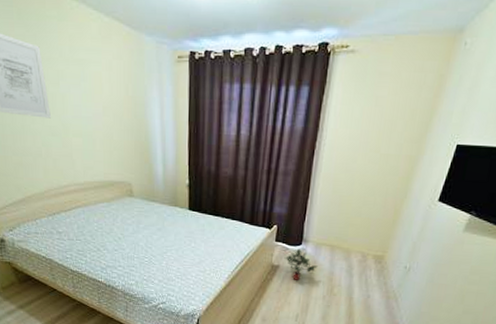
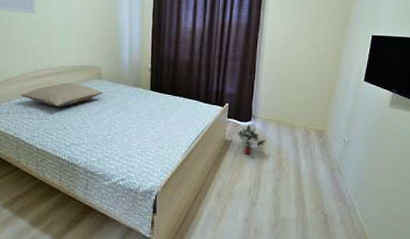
pillow: none [47,200,137,227] -> present [20,82,103,107]

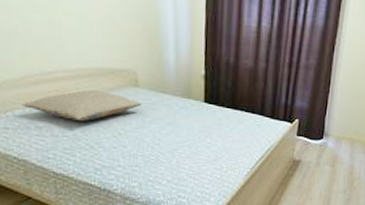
potted plant: present [236,124,267,154] -> none [306,142,339,175]

